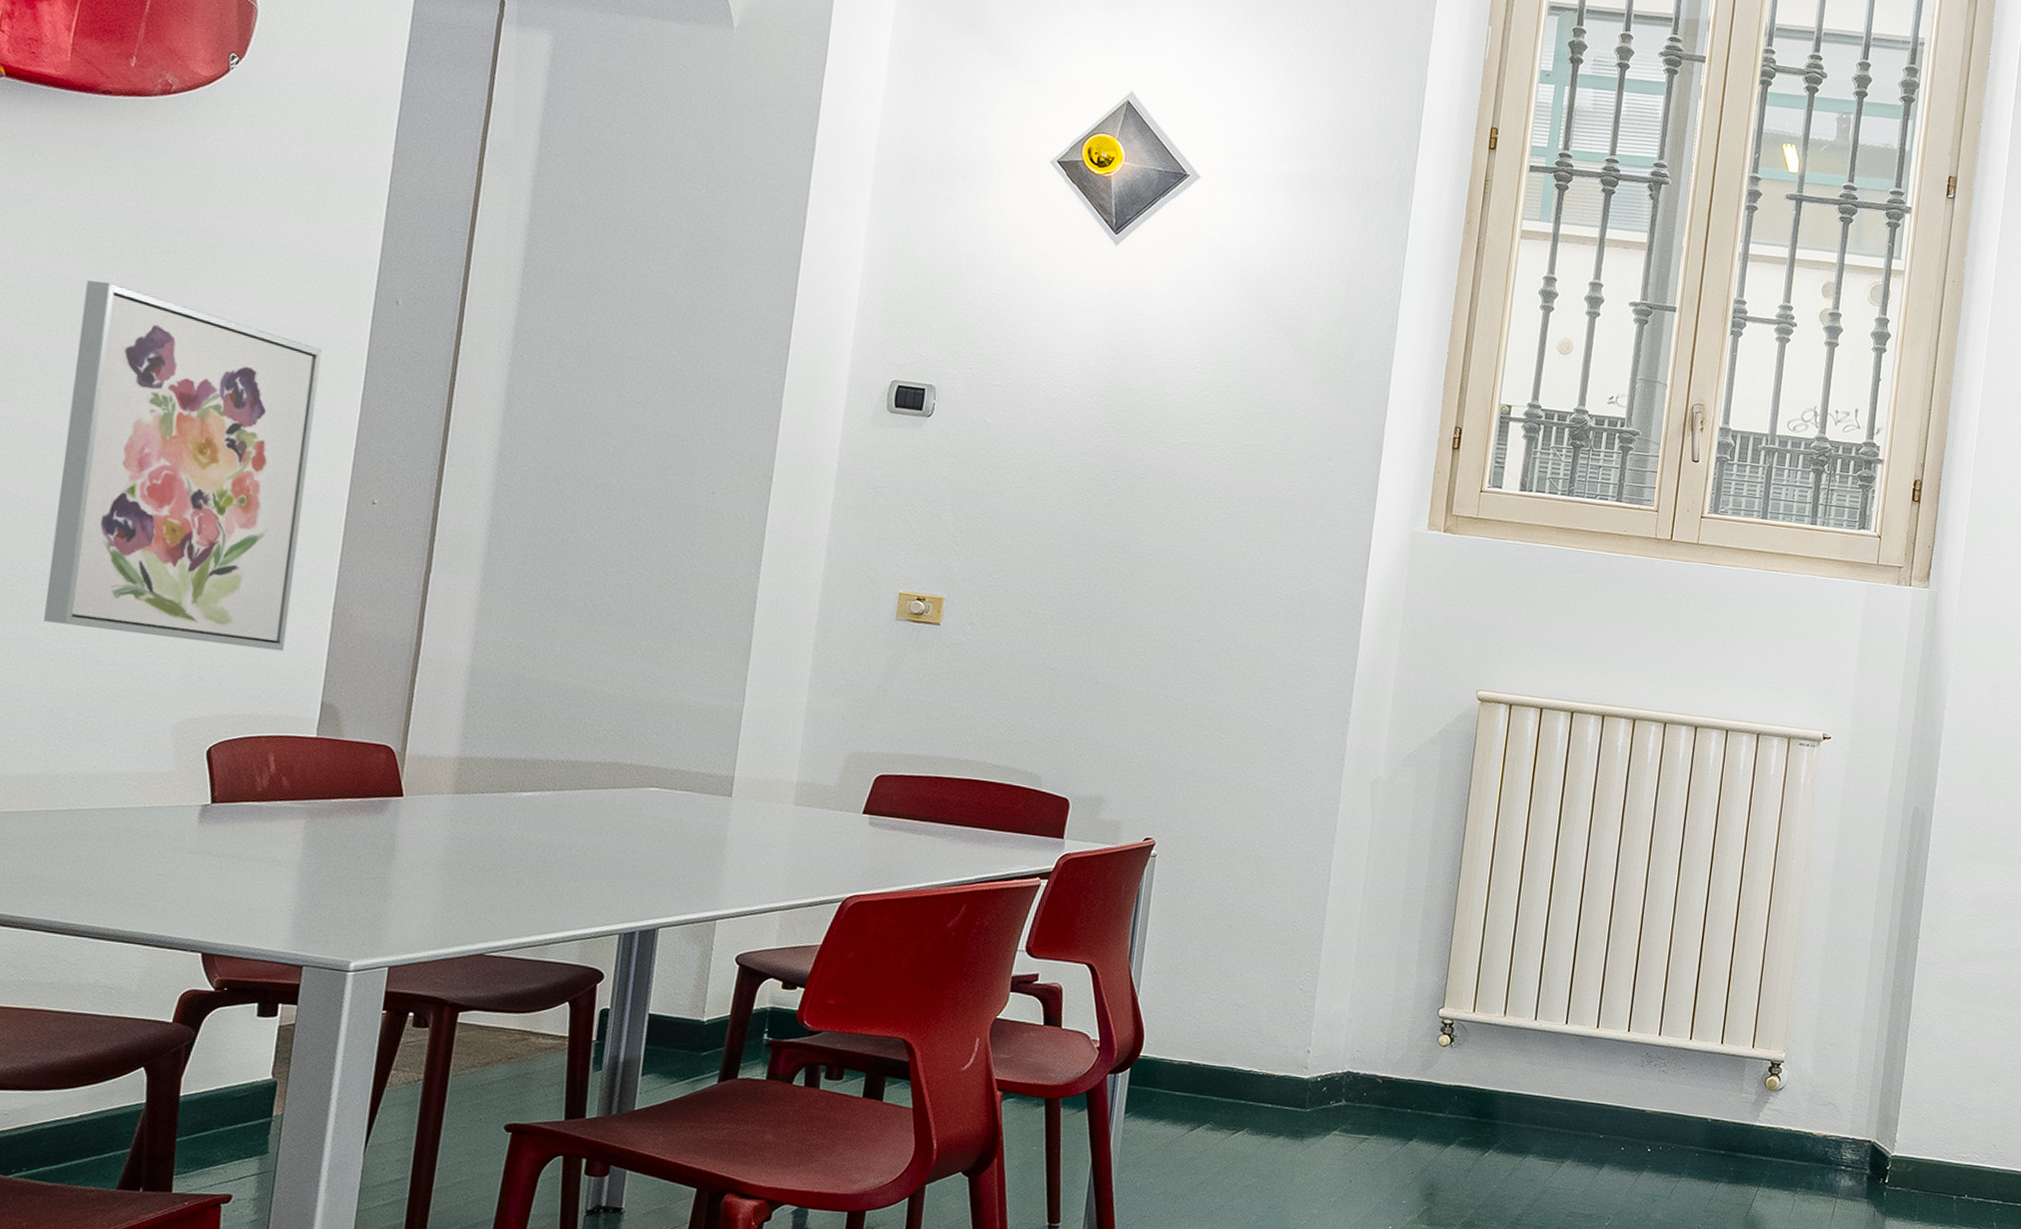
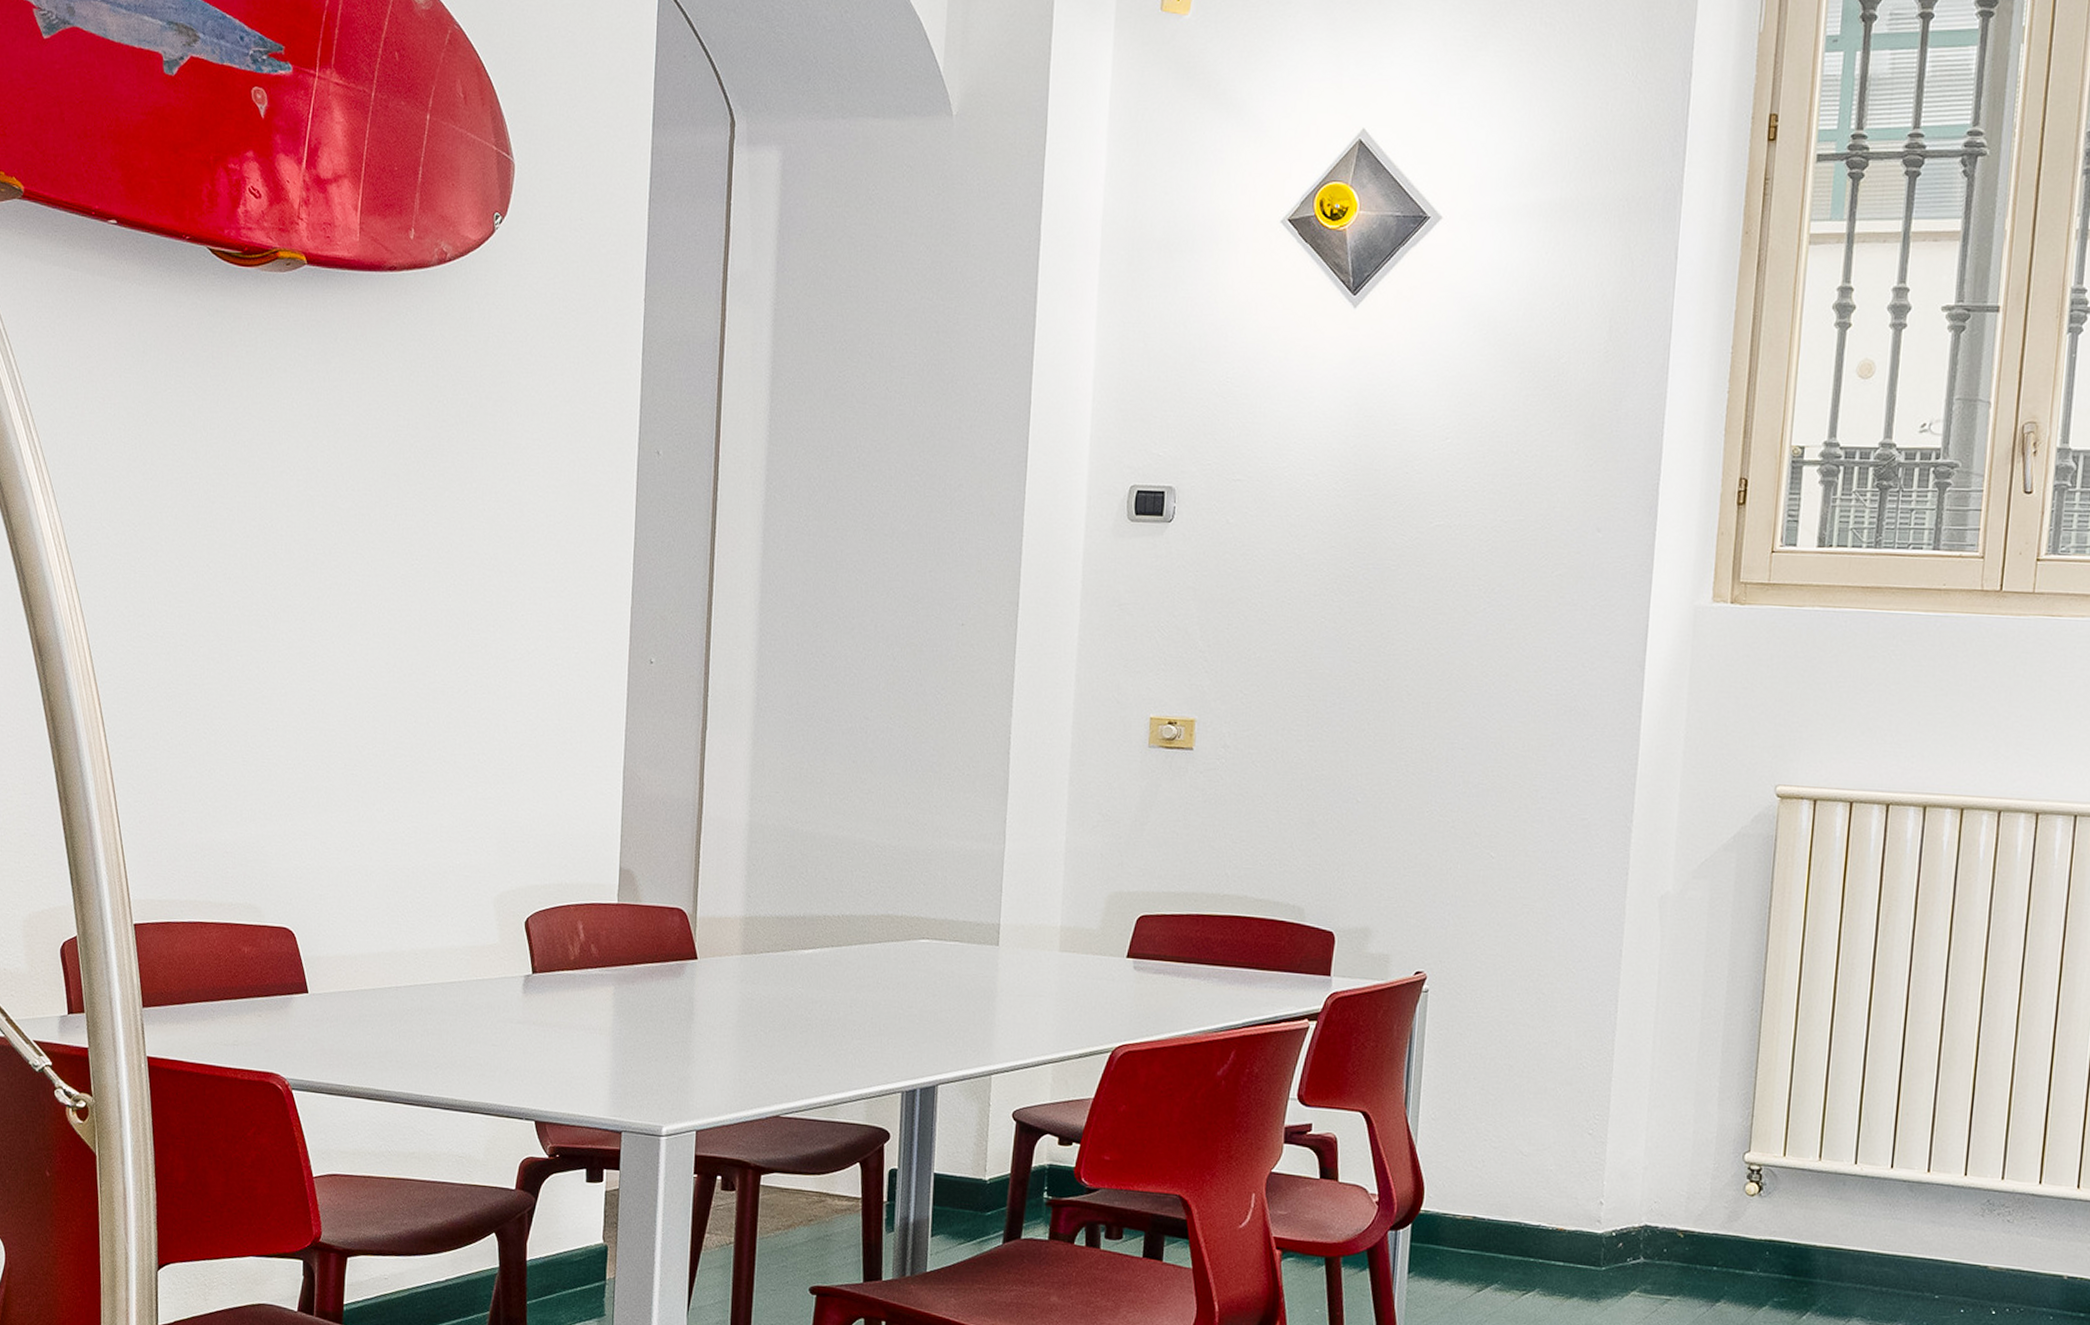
wall art: present [44,280,322,652] -> none [380,460,595,819]

